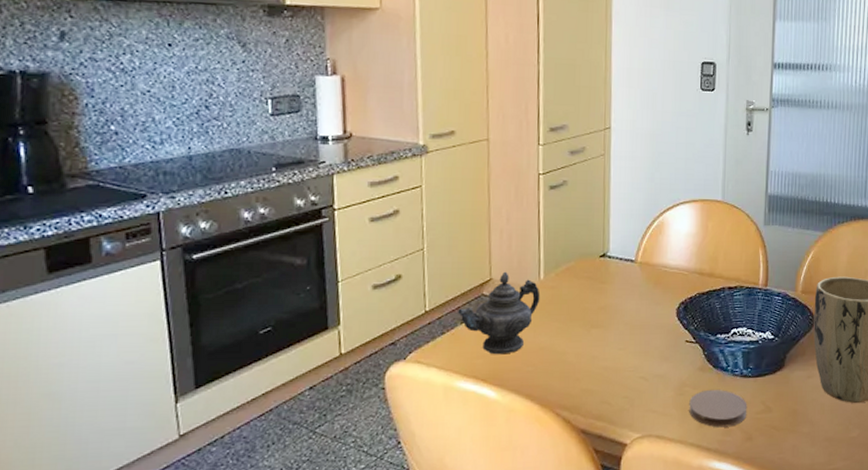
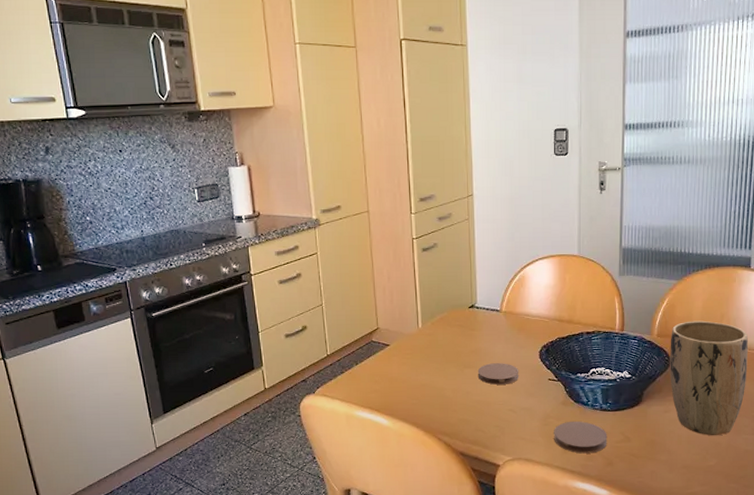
teapot: present [458,271,541,355] -> none [353,321,420,390]
coaster: none [606,322,654,348] -> present [477,363,519,385]

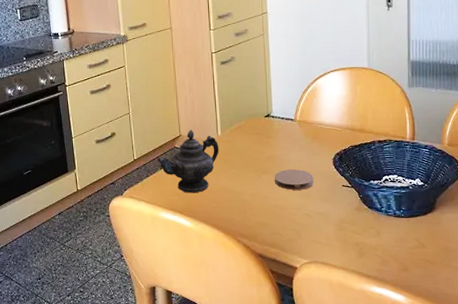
teapot: none [353,321,420,390] -> present [158,129,219,193]
coaster: present [554,421,607,454] -> none [349,226,402,259]

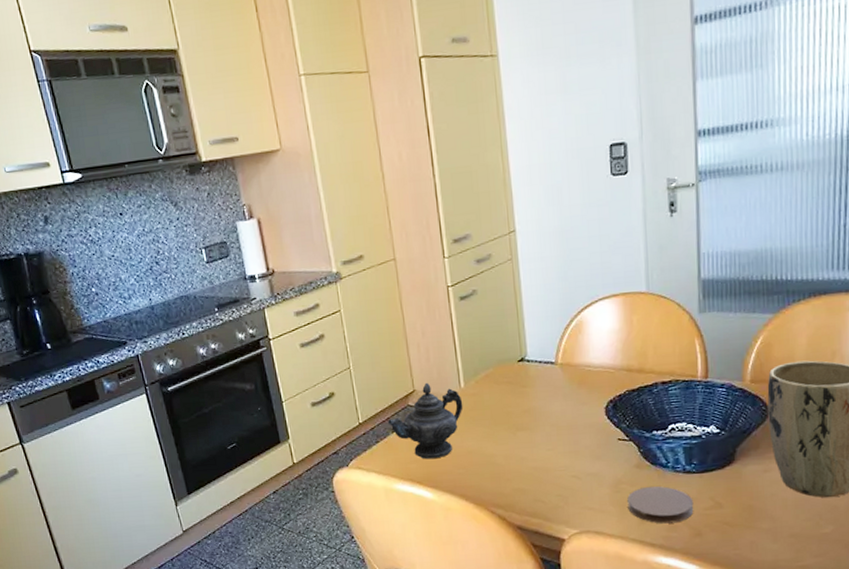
coaster: present [274,169,314,190] -> none [532,423,583,448]
coaster: none [349,226,402,259] -> present [627,486,694,524]

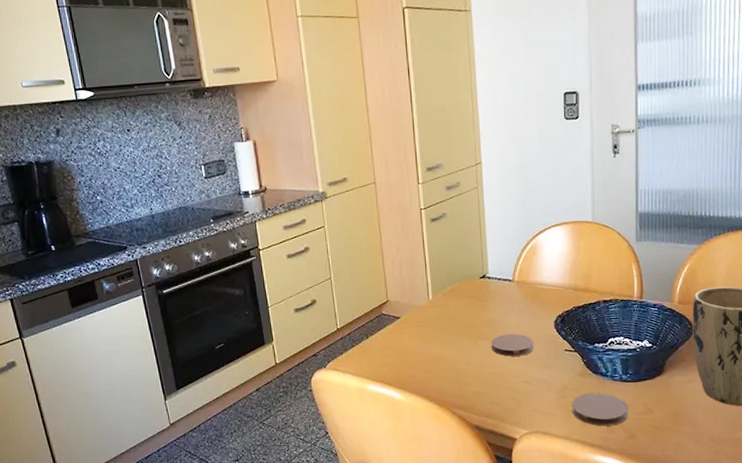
teapot: present [388,382,463,460] -> none [363,294,431,363]
coaster: none [532,423,583,448] -> present [491,334,534,356]

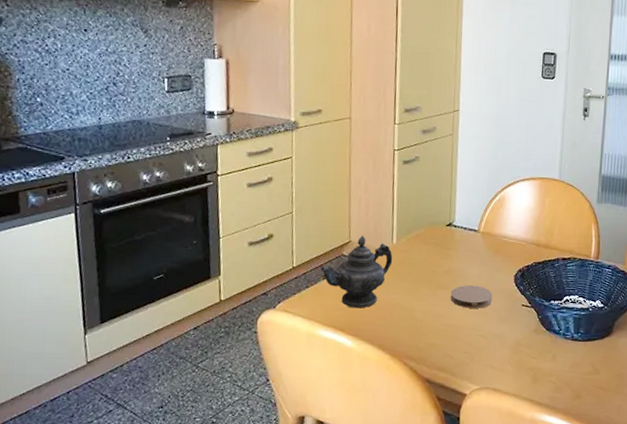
teapot: none [363,294,431,363] -> present [321,235,393,308]
coaster: present [572,392,629,426] -> none [523,350,577,385]

